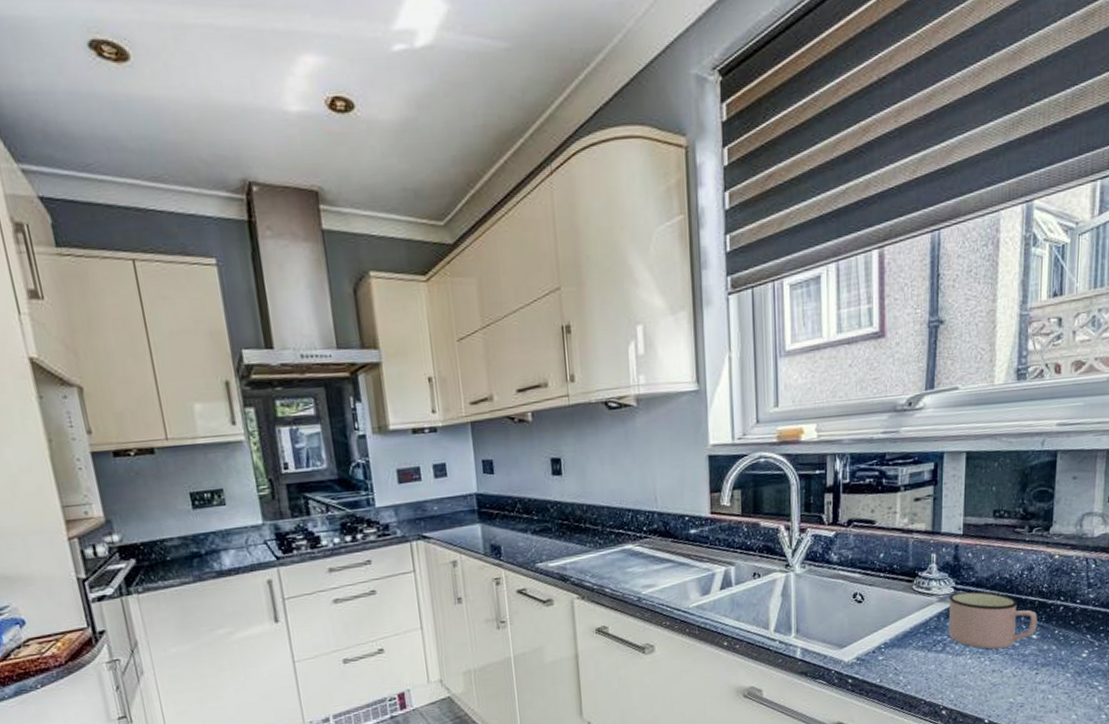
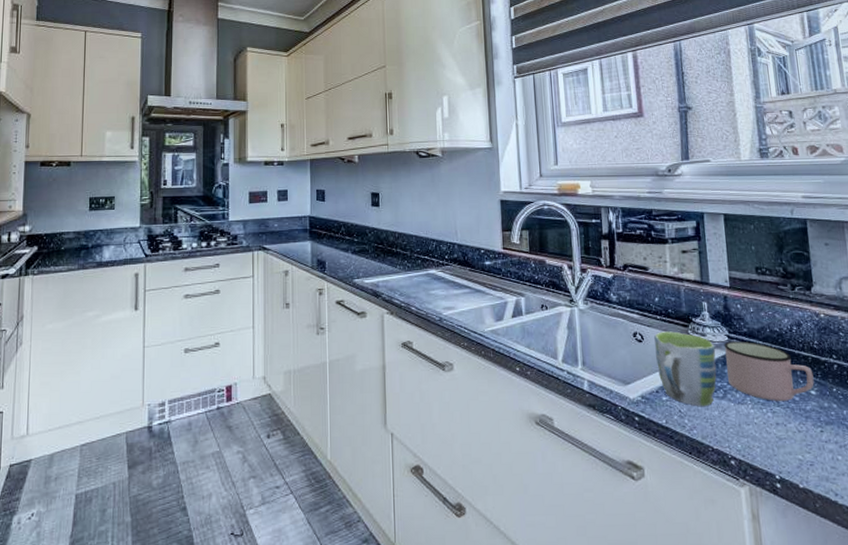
mug: none [876,588,940,663] -> present [654,331,717,407]

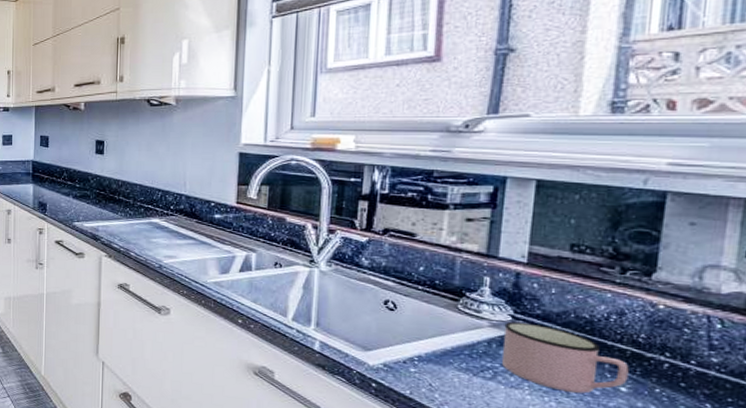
mug: present [654,331,717,407] -> none [409,302,492,385]

